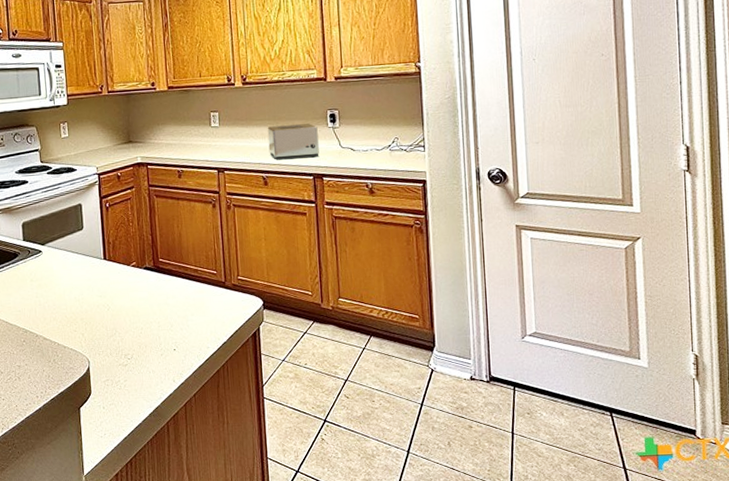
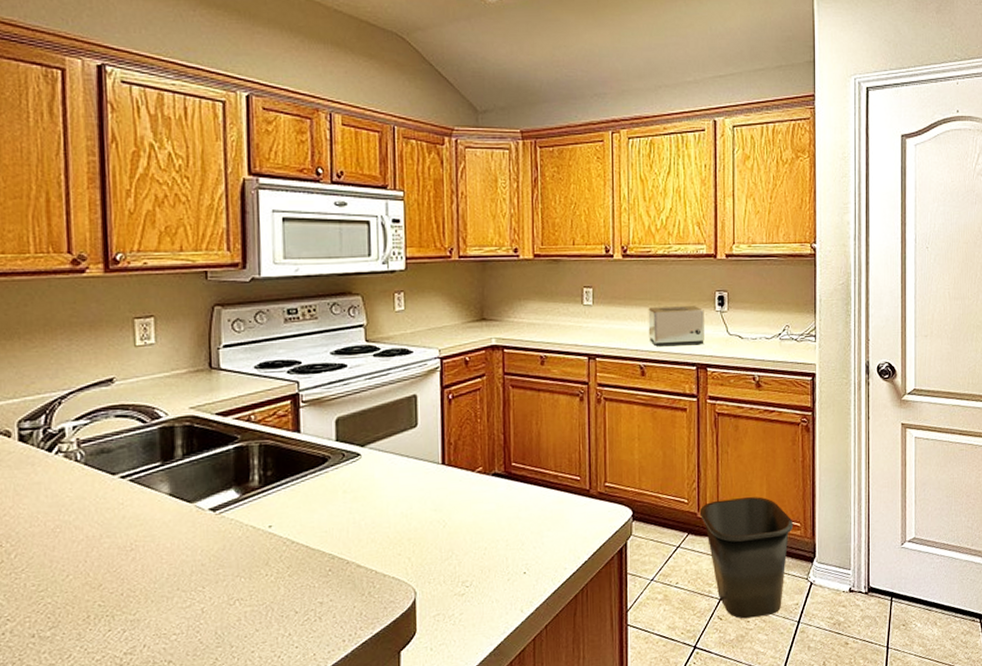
waste bin: none [323,291,411,399] -> present [699,497,793,619]

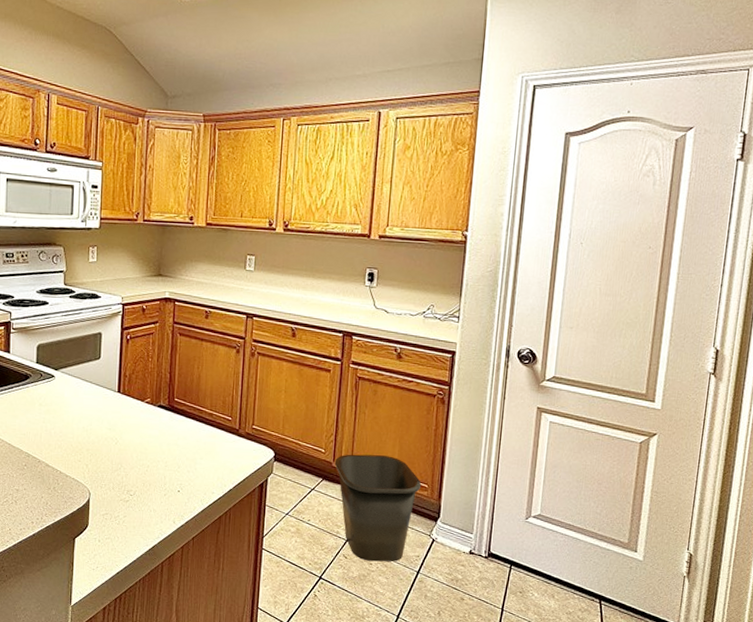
toaster: present [648,306,705,347] -> none [301,277,354,315]

